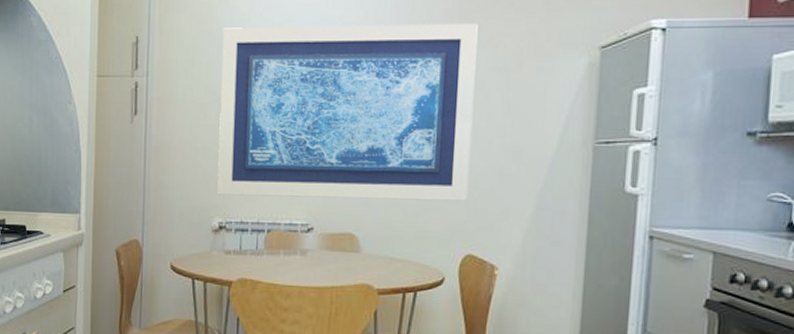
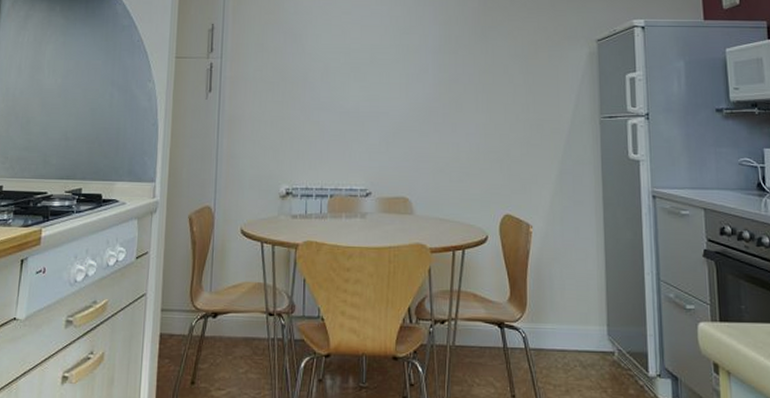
wall art: present [217,24,478,201] -> none [284,19,503,167]

